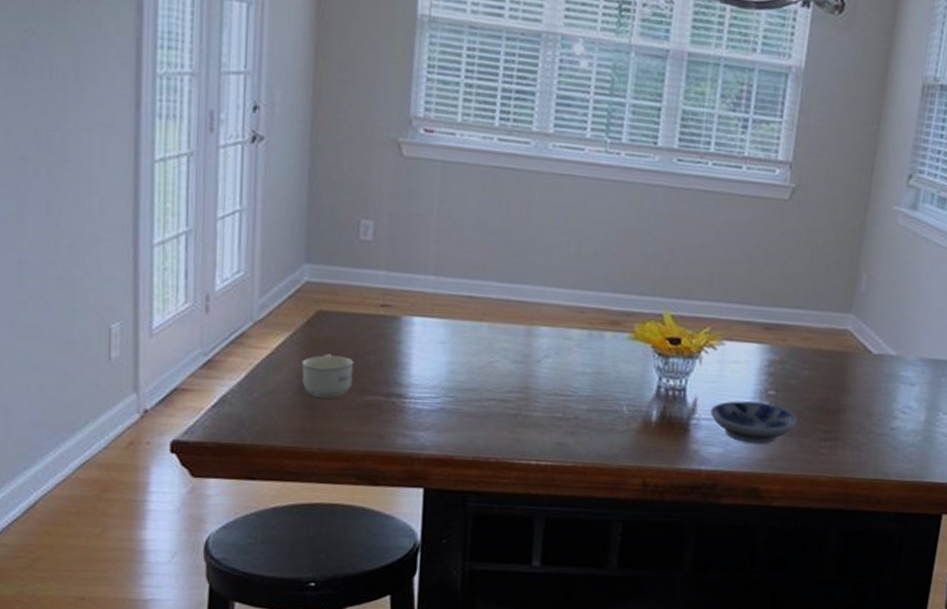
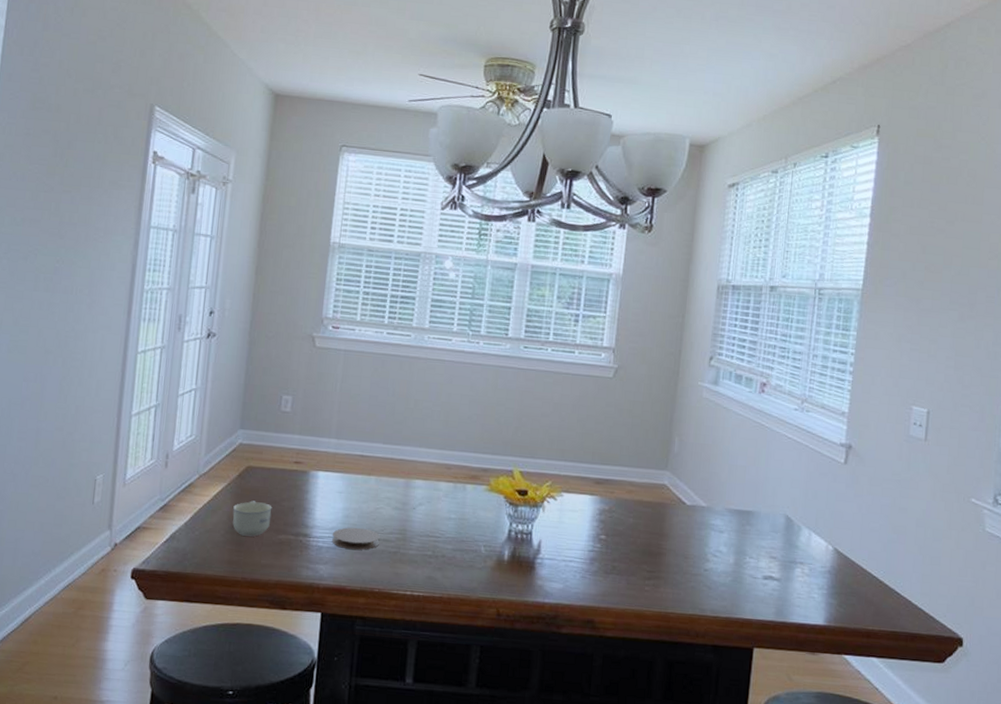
coaster: none [434,385,496,413] -> present [332,527,380,550]
bowl: present [710,401,797,445] -> none [552,543,625,582]

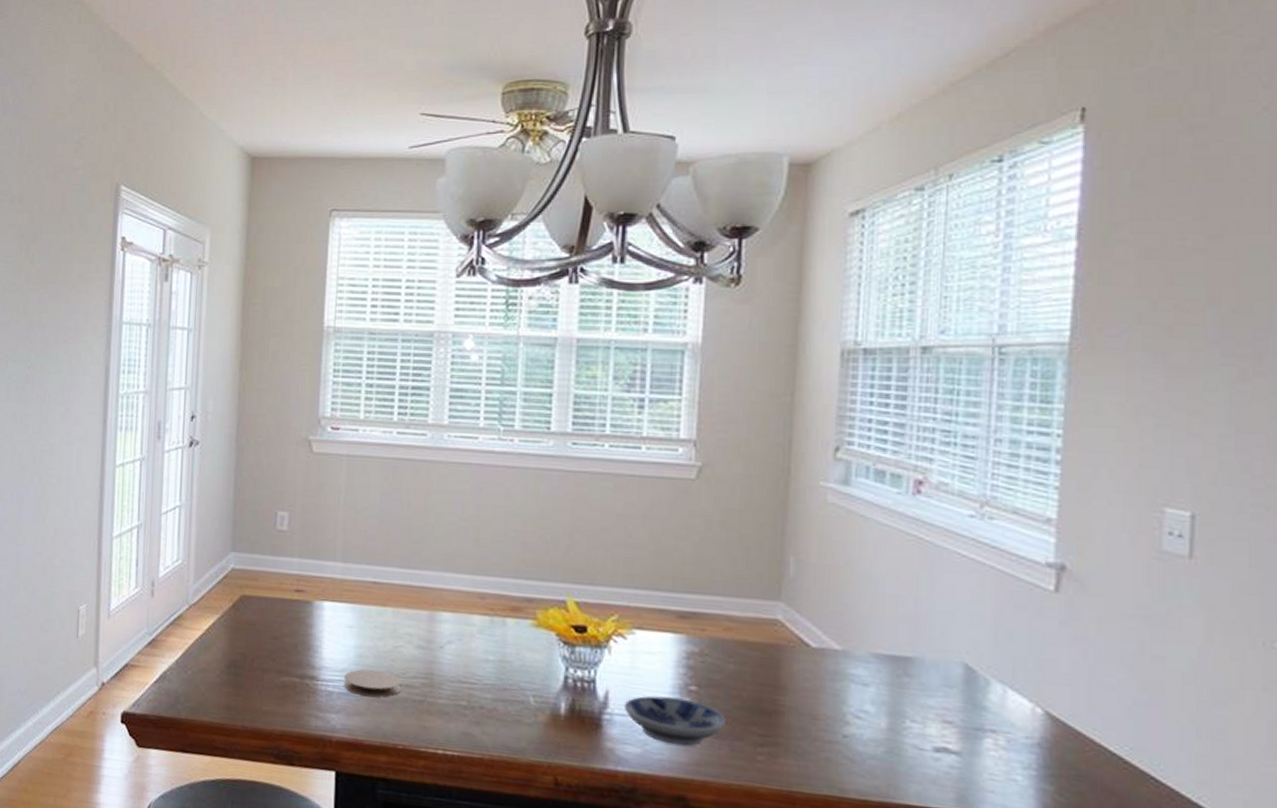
cup: present [232,500,272,537] -> none [228,635,272,678]
bowl: none [552,543,625,582] -> present [624,696,725,747]

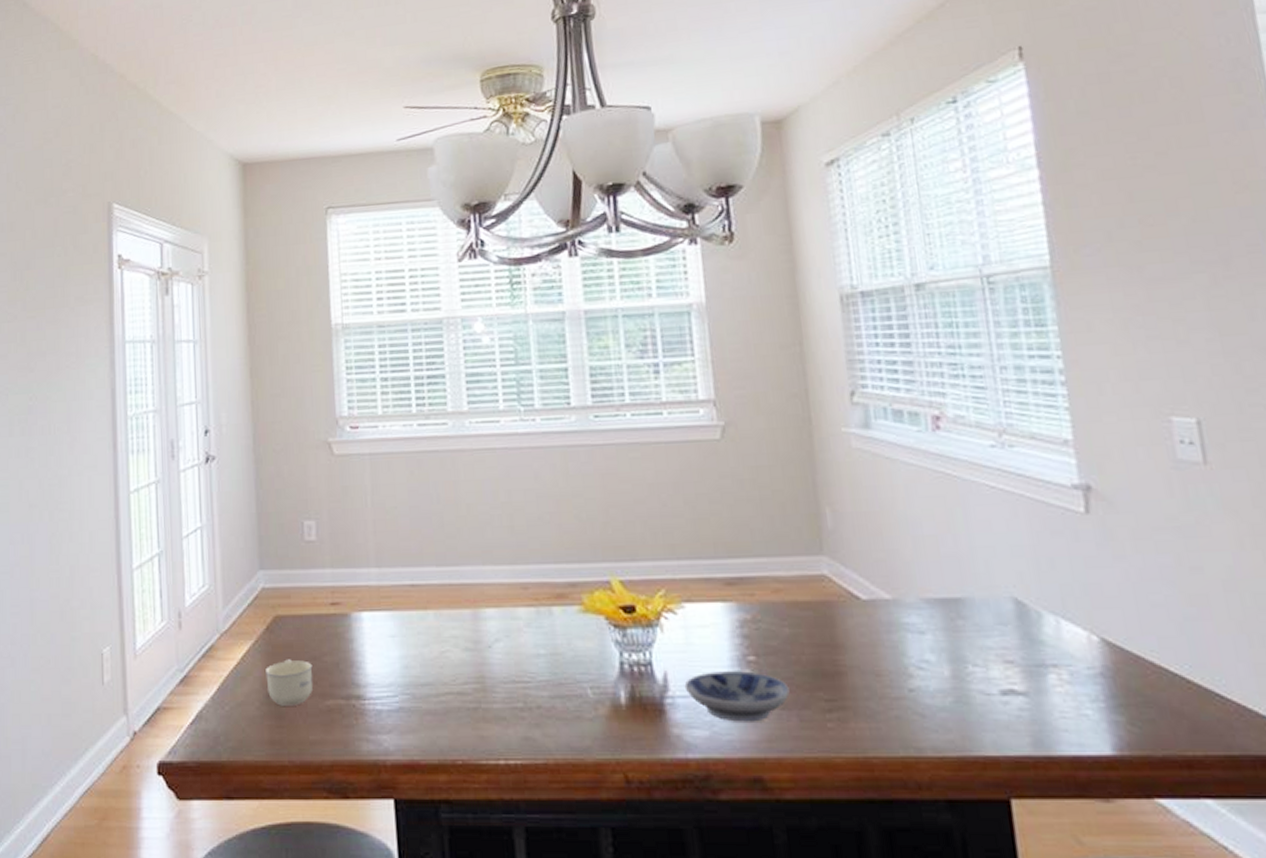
cup: none [228,635,272,678] -> present [265,659,314,706]
coaster: present [344,669,401,697] -> none [392,680,453,710]

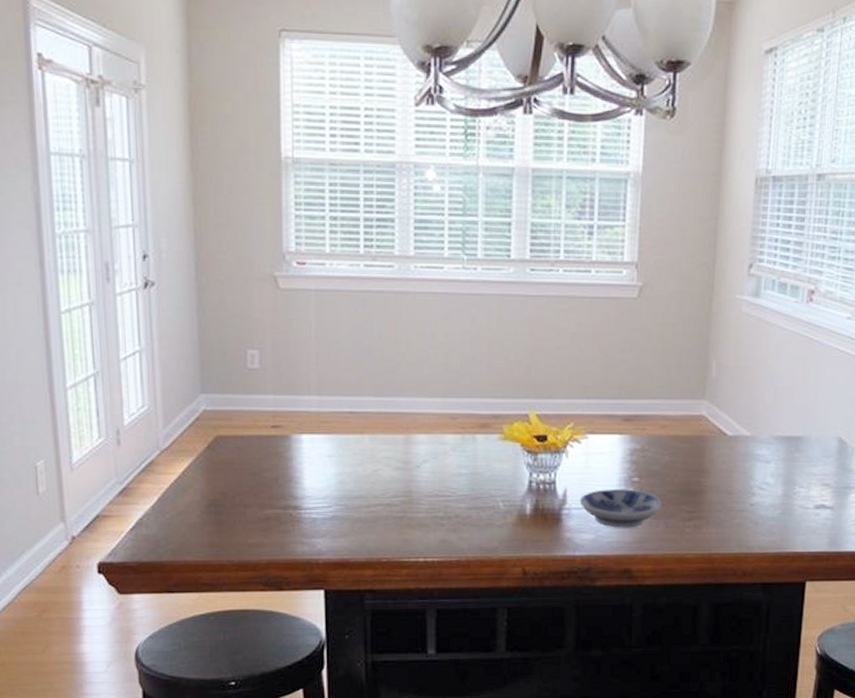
cup: present [265,659,314,706] -> none [206,474,253,514]

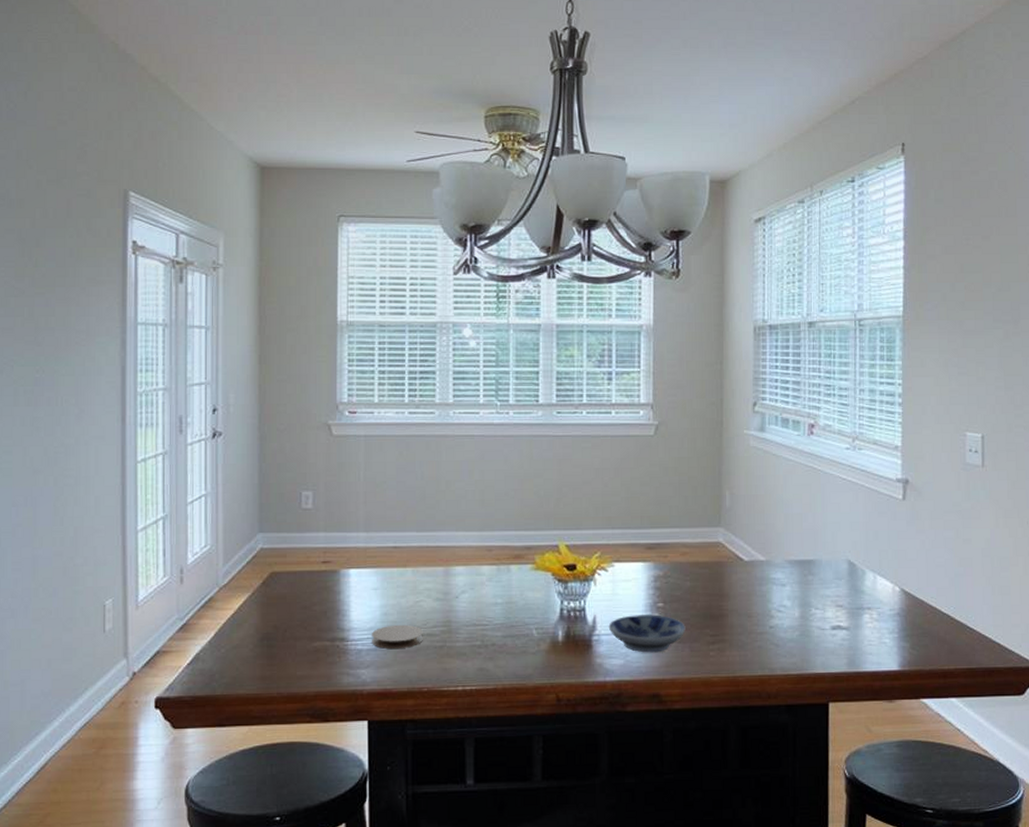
coaster: none [327,494,382,518] -> present [372,624,423,649]

